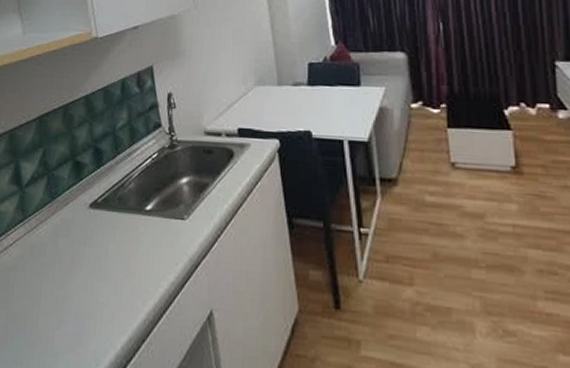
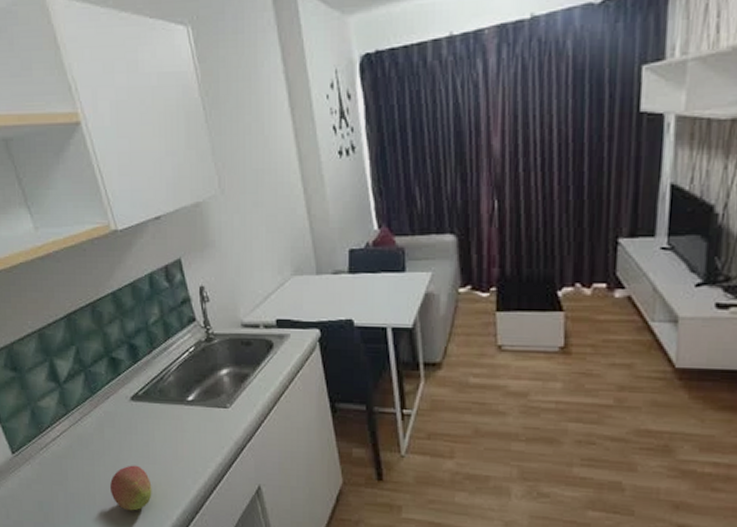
fruit: none [55,281,100,336] -> present [110,465,152,511]

